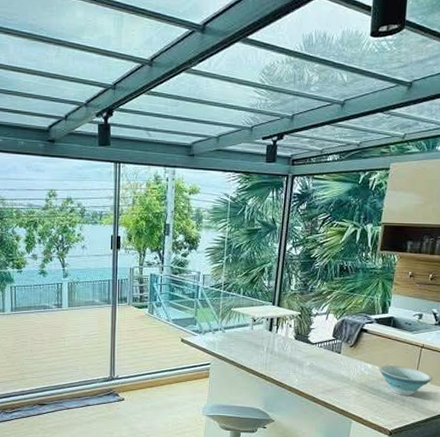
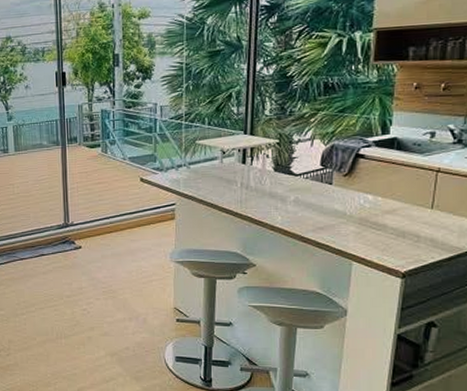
bowl: present [379,365,433,395] -> none [382,194,456,230]

